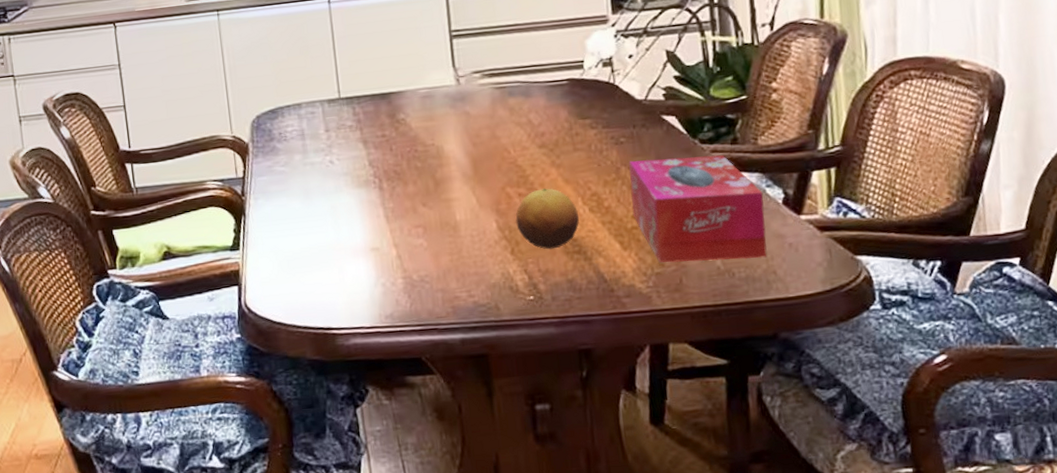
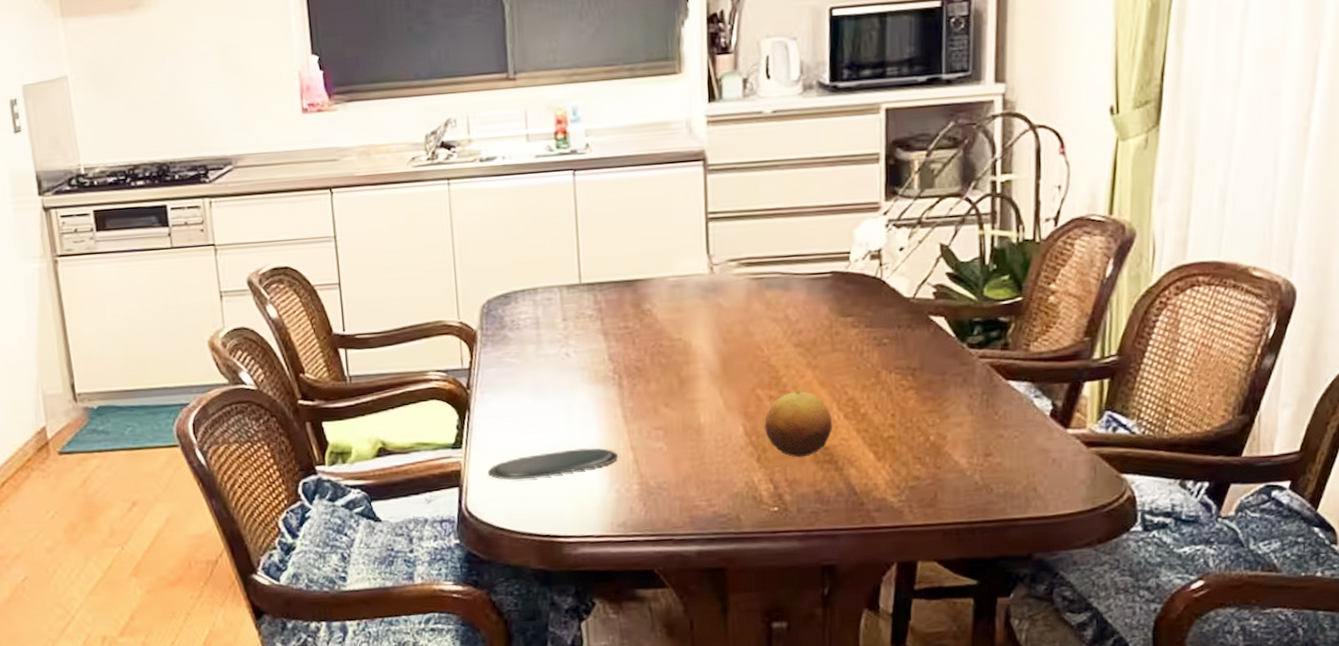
oval tray: none [263,246,382,278] -> present [487,448,618,480]
tissue box: present [629,155,767,263] -> none [889,361,1031,476]

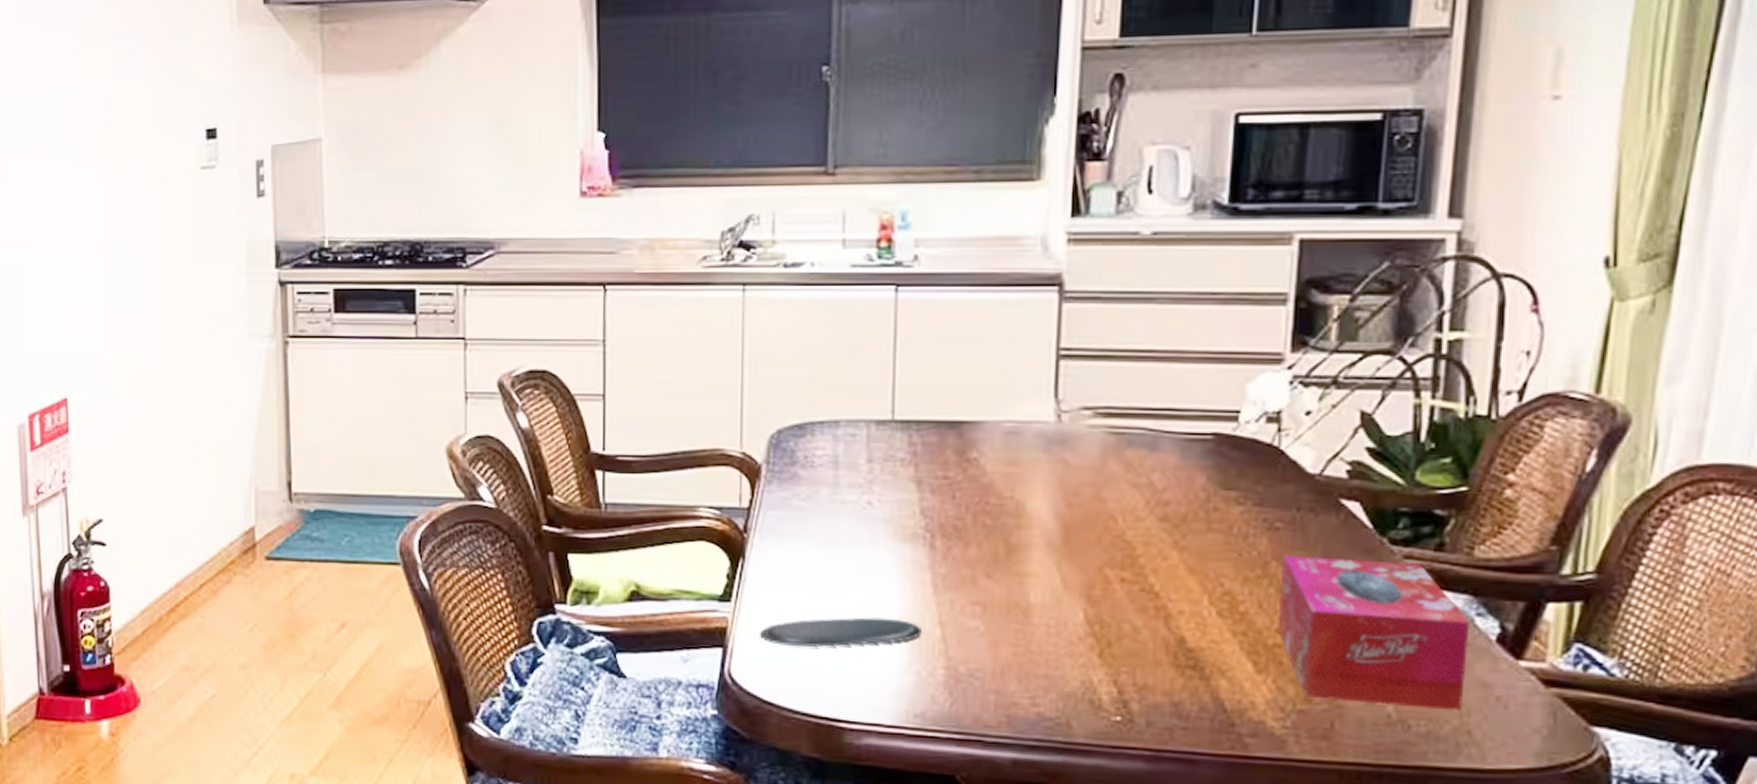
fruit: present [764,391,833,458] -> none [1111,576,1202,659]
tissue box: none [889,361,1031,476] -> present [1277,554,1470,711]

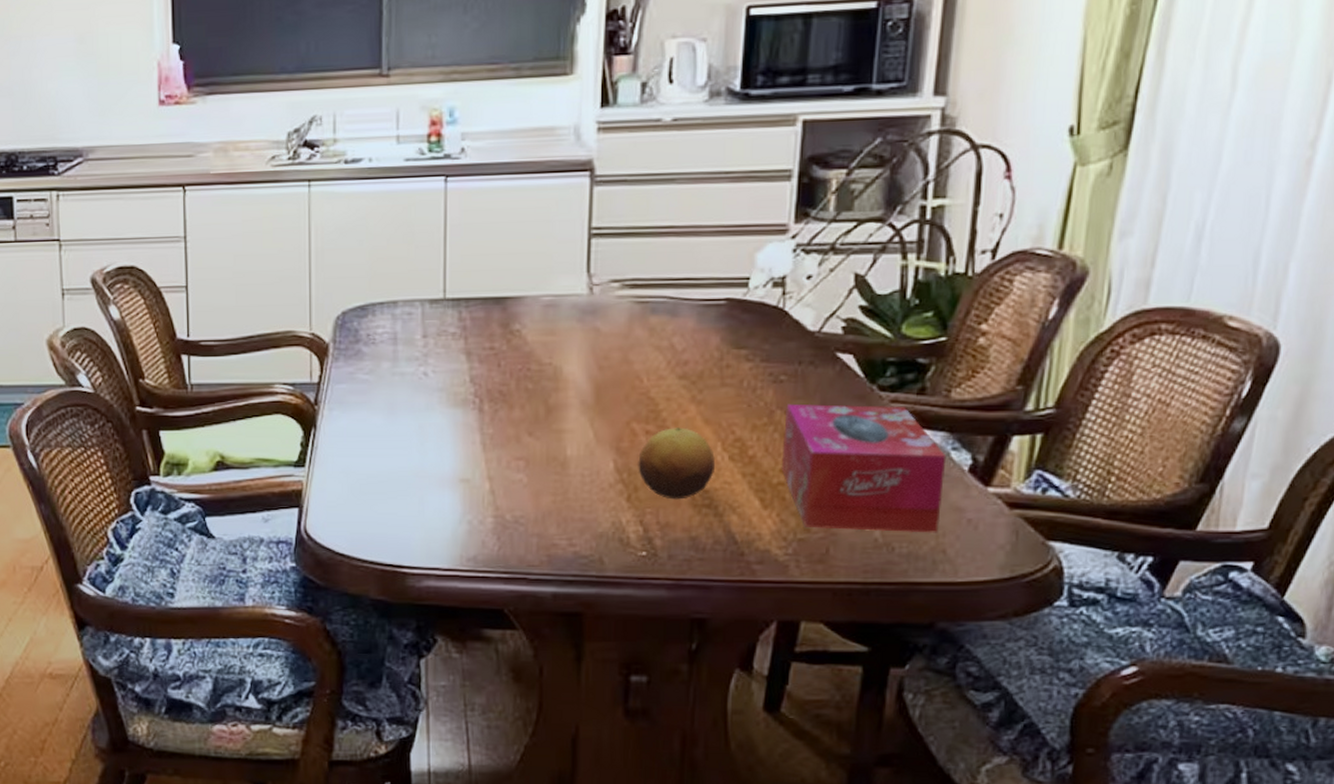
oval tray: present [759,617,922,647] -> none [330,475,473,503]
fruit: none [1111,576,1202,659] -> present [638,427,716,500]

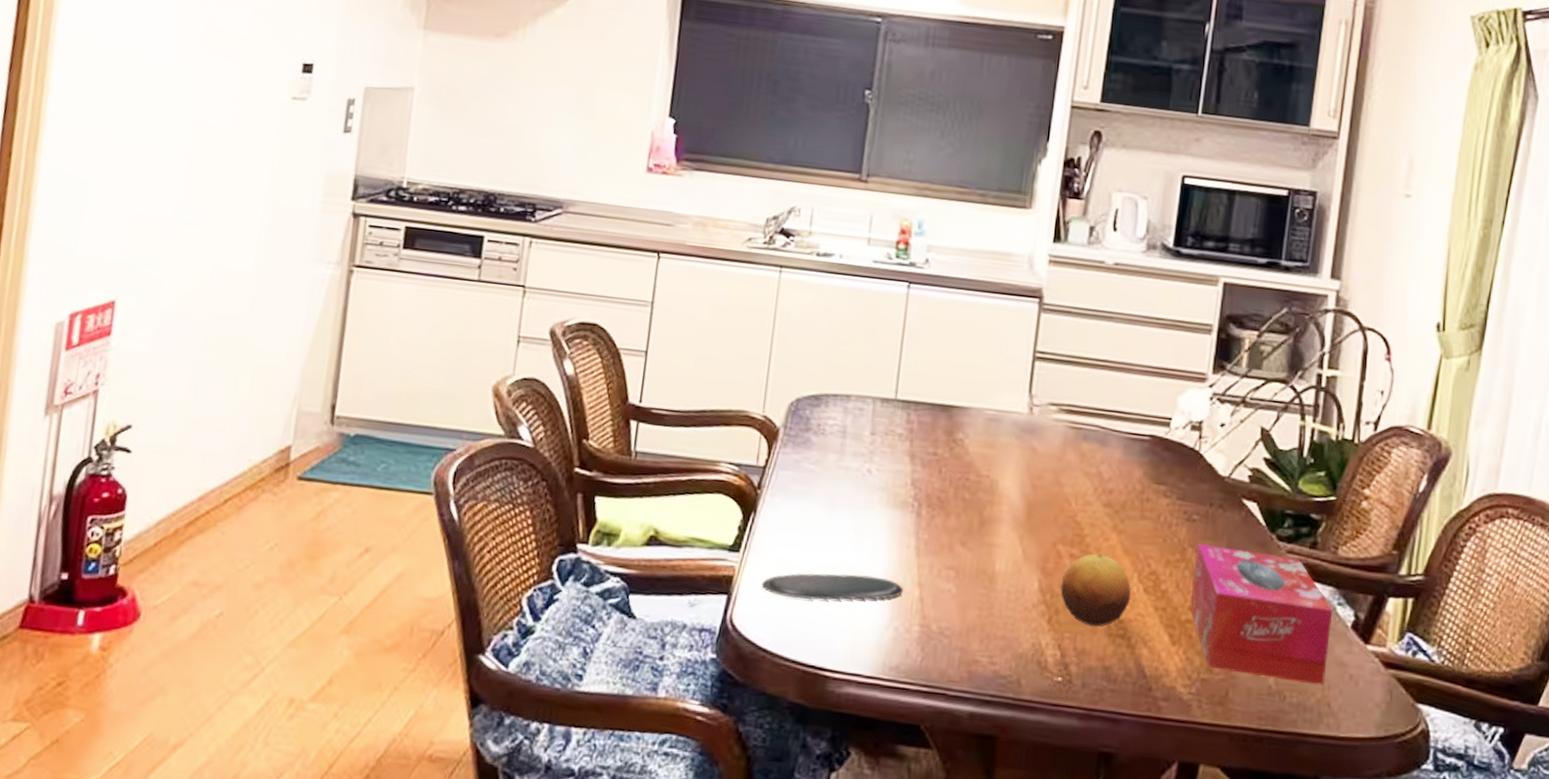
oval tray: none [330,475,473,503] -> present [761,573,903,600]

